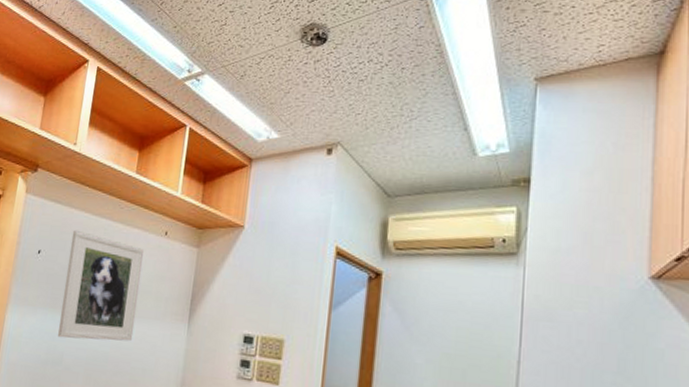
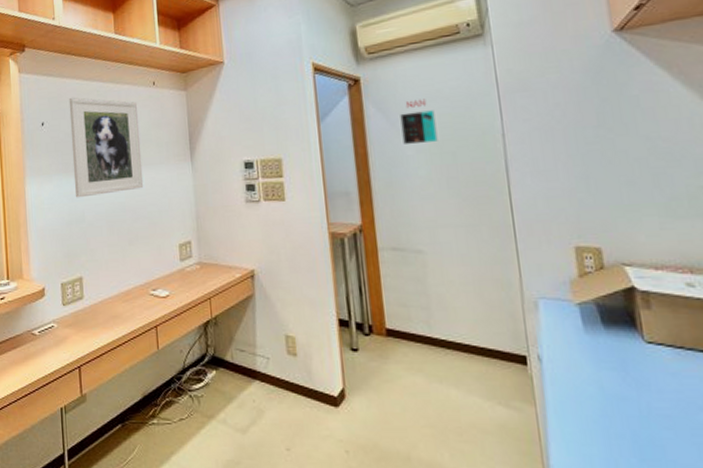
calendar: none [414,306,453,355] -> present [400,98,438,144]

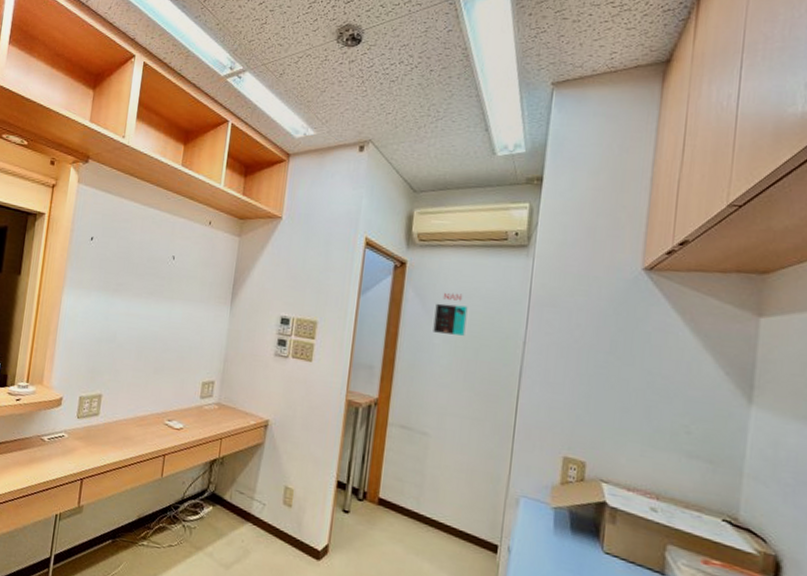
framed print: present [68,97,144,198] -> none [111,218,190,322]

